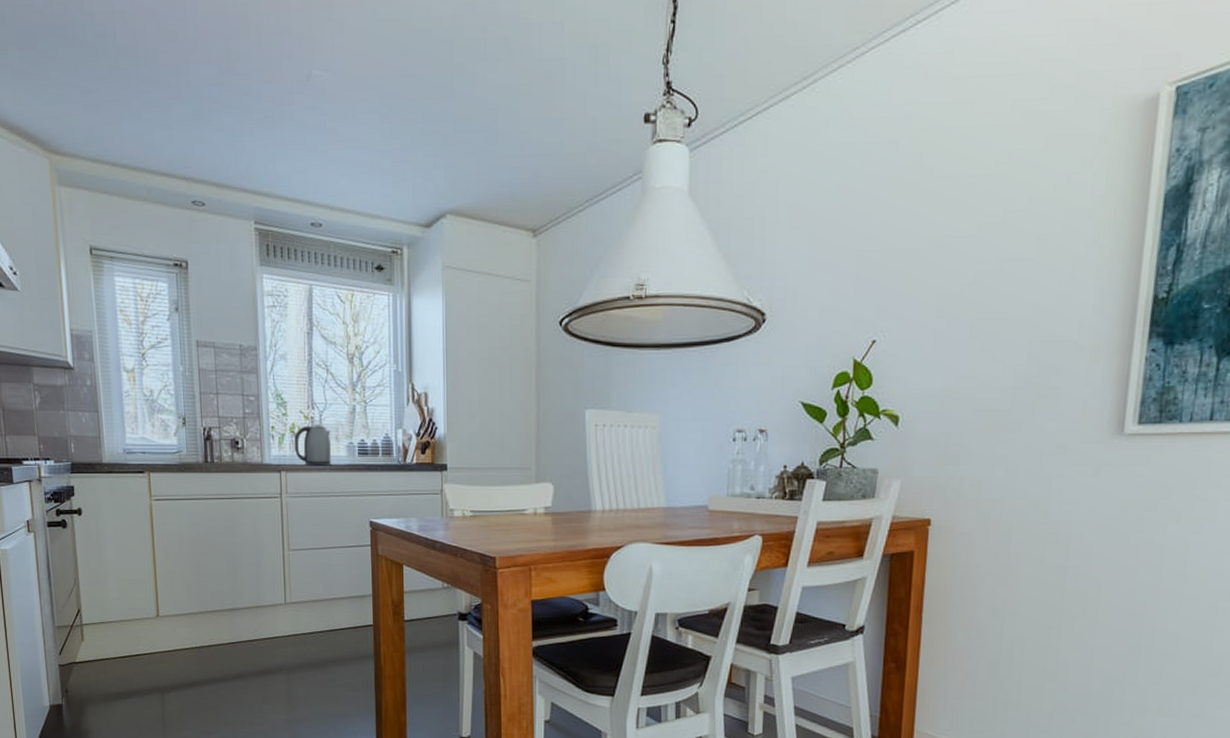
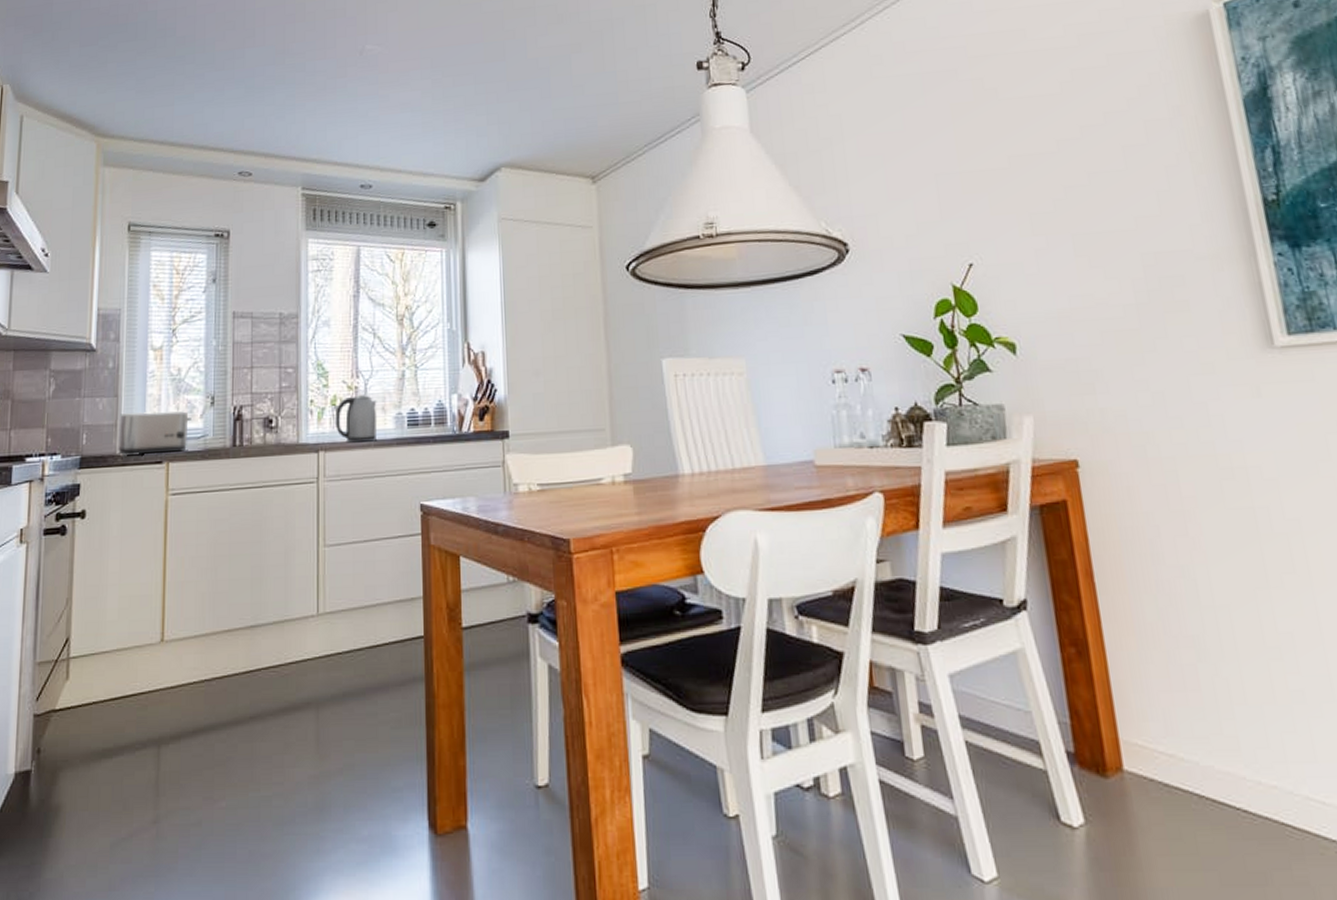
toaster: none [102,426,167,465] -> present [118,410,192,456]

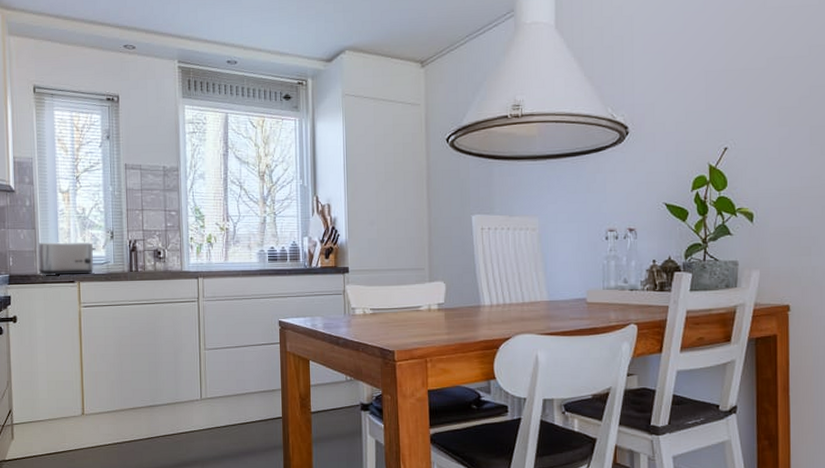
kettle: present [336,395,378,443] -> none [211,235,245,272]

